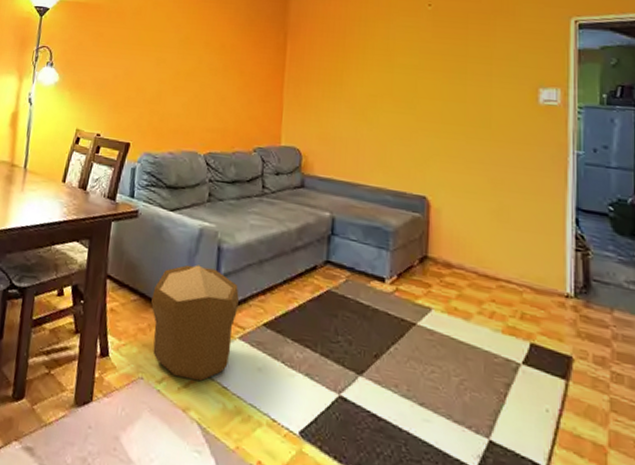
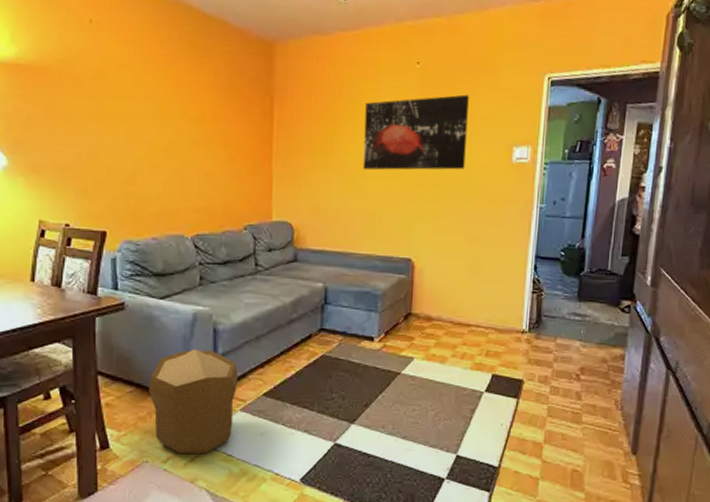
wall art: none [373,35,485,108] -> present [362,94,469,171]

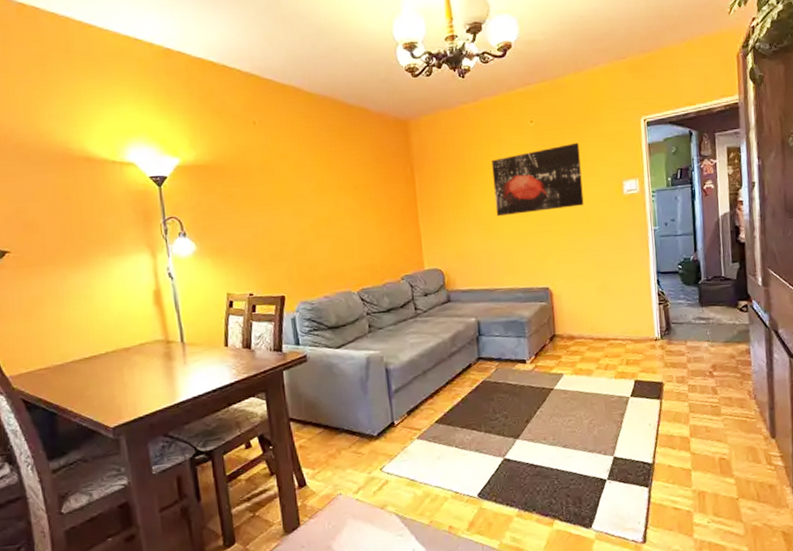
pouf: present [149,349,238,455] -> none [335,388,412,484]

